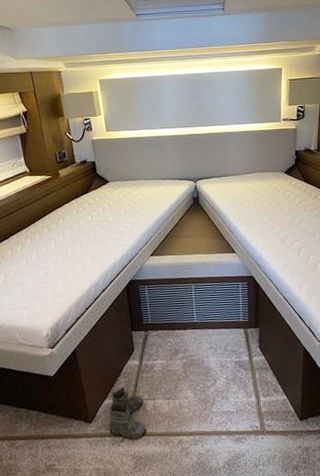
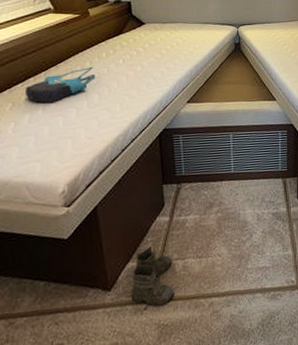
tote bag: none [11,223,68,257] -> present [25,66,96,103]

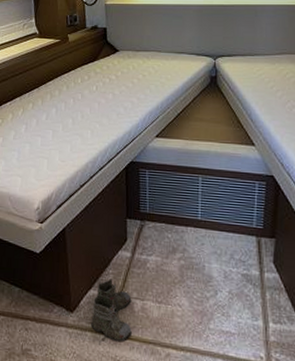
tote bag: present [25,66,96,103] -> none [12,91,71,123]

